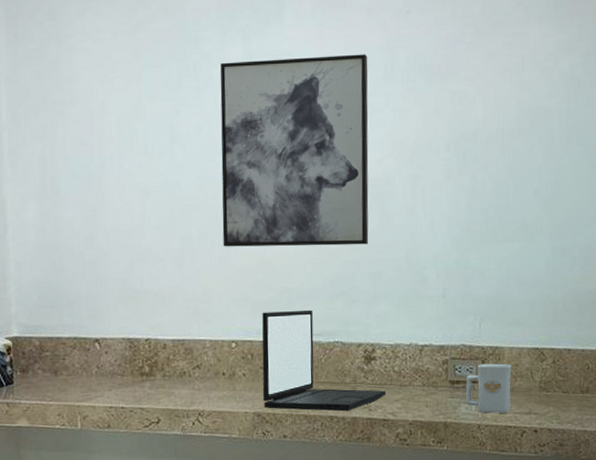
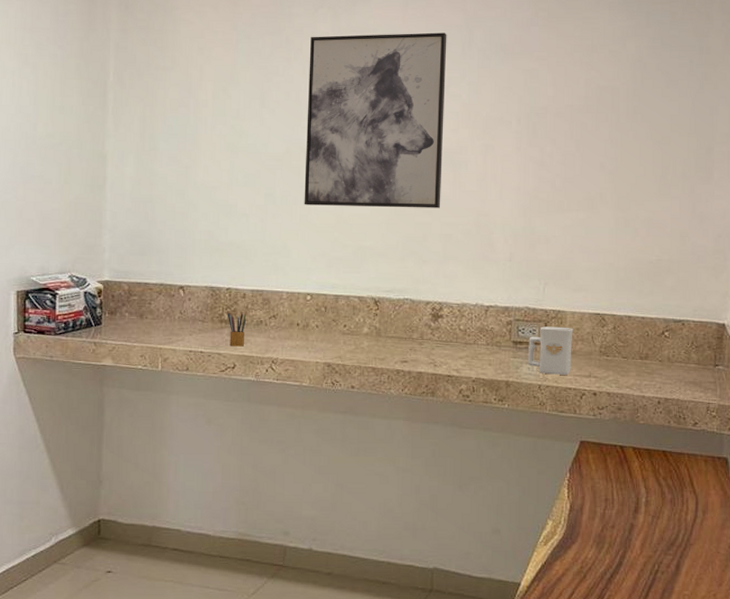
pencil box: none [147,363,168,400] -> present [227,311,246,347]
laptop: present [262,310,386,412] -> none [333,267,452,366]

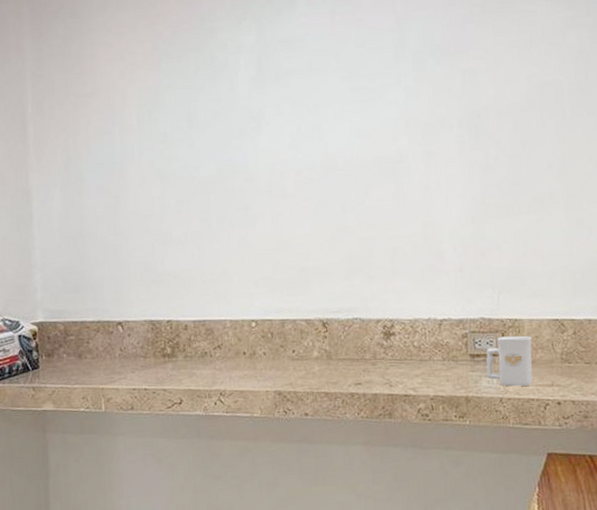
pencil box: present [227,311,246,347] -> none [169,344,190,381]
wall art: present [304,32,447,208] -> none [235,37,385,228]

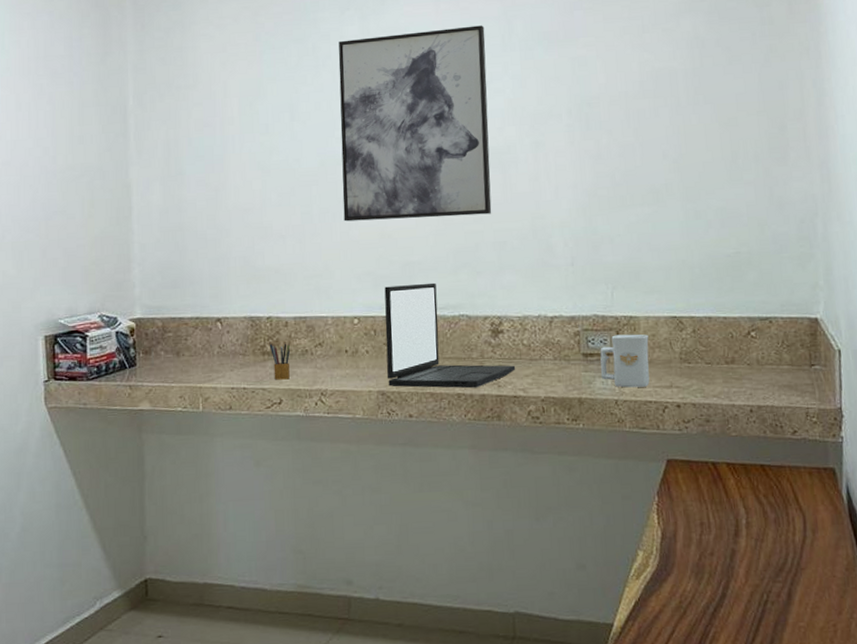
pencil box: none [169,344,190,381] -> present [269,341,290,380]
wall art: none [235,37,385,228] -> present [338,25,492,222]
laptop: none [281,287,407,388] -> present [384,282,516,388]

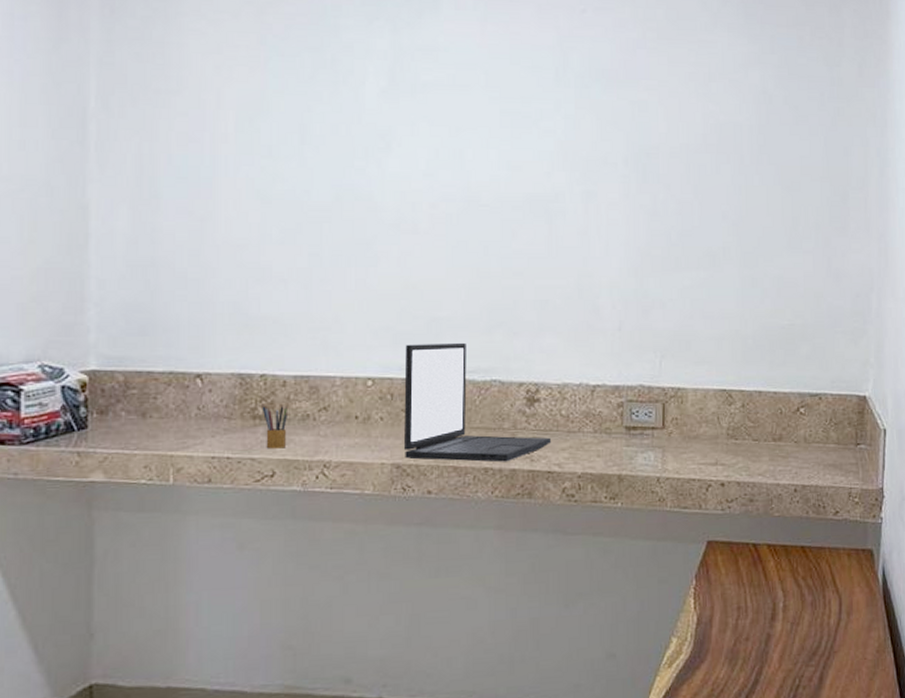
wall art: present [338,25,492,222] -> none [360,53,537,269]
mug: present [600,334,650,388] -> none [643,407,696,464]

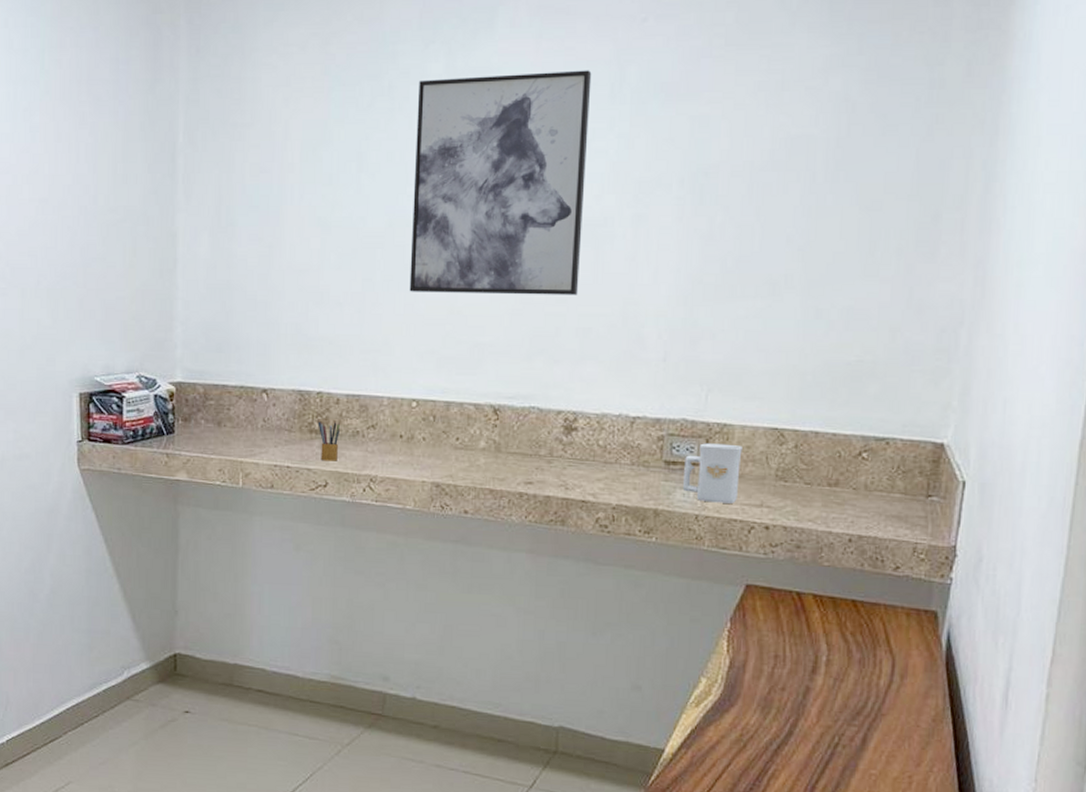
wall art: none [360,53,537,269] -> present [409,70,592,295]
laptop: present [403,342,552,462] -> none [443,368,587,488]
mug: none [643,407,696,464] -> present [682,443,742,503]

